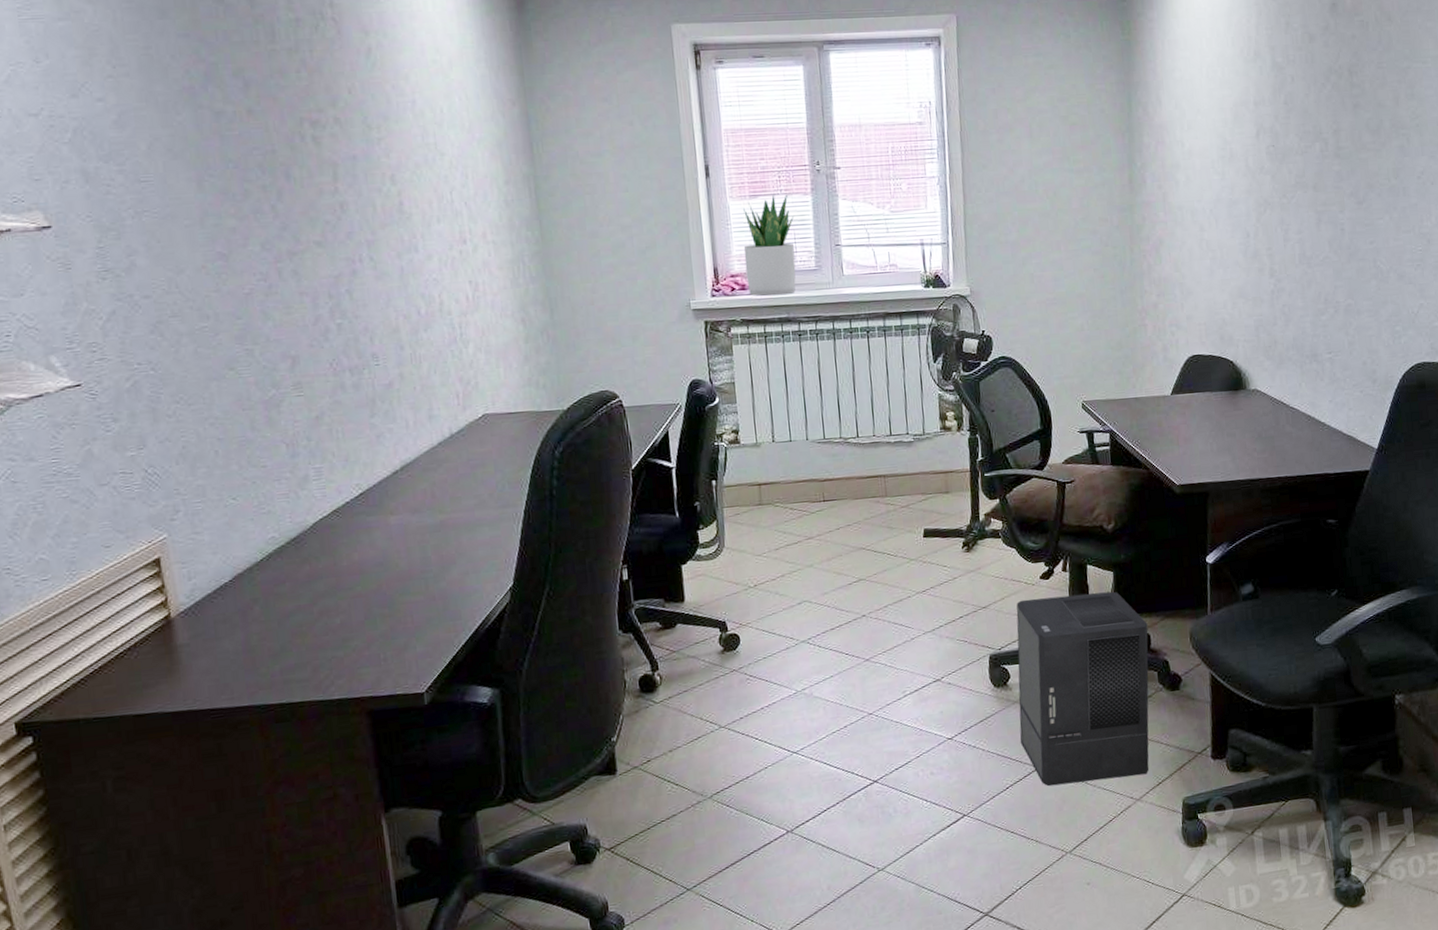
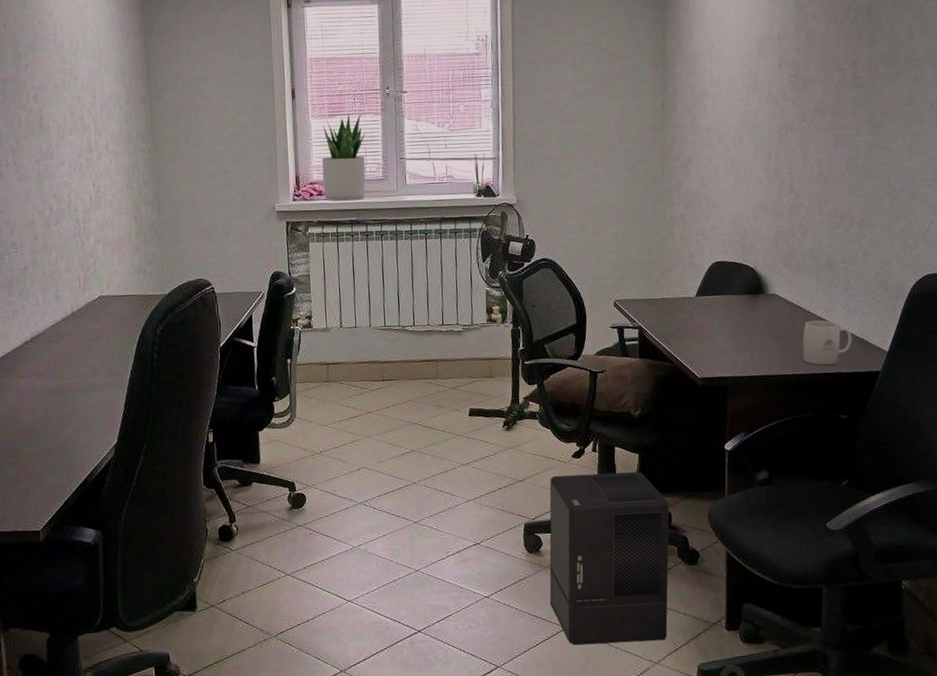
mug: none [1286,417,1340,466] -> present [802,320,852,365]

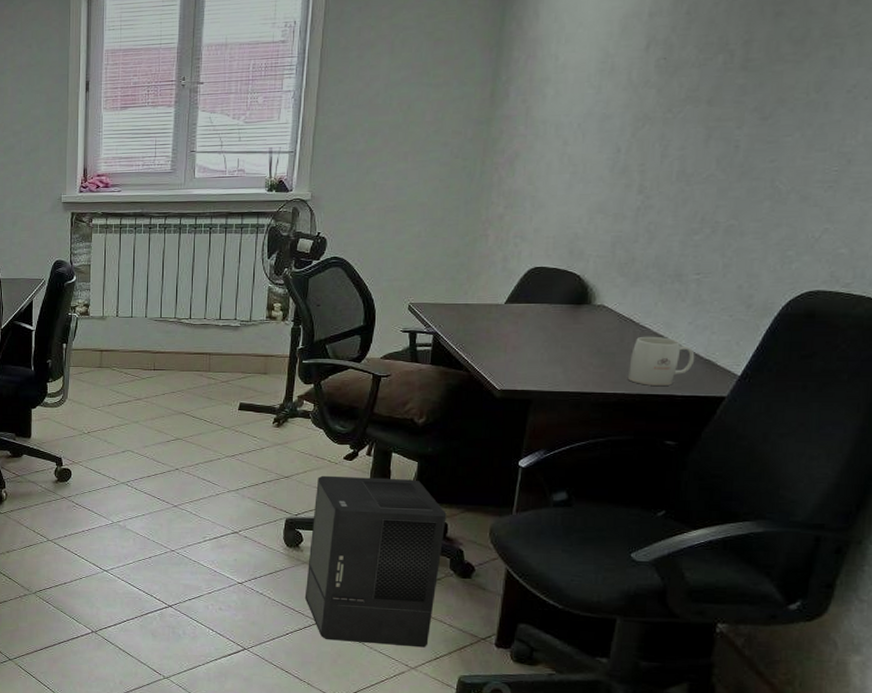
planter: present [321,113,366,202] -> none [110,105,157,194]

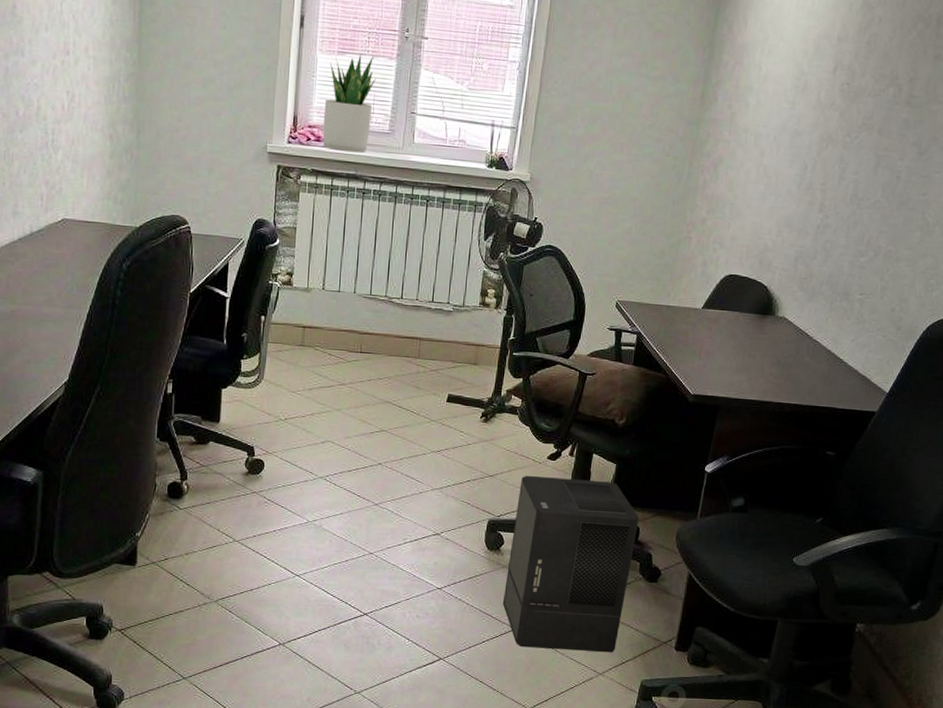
planter: none [110,105,157,194] -> present [322,53,376,154]
mug: present [627,336,695,386] -> none [800,350,855,399]

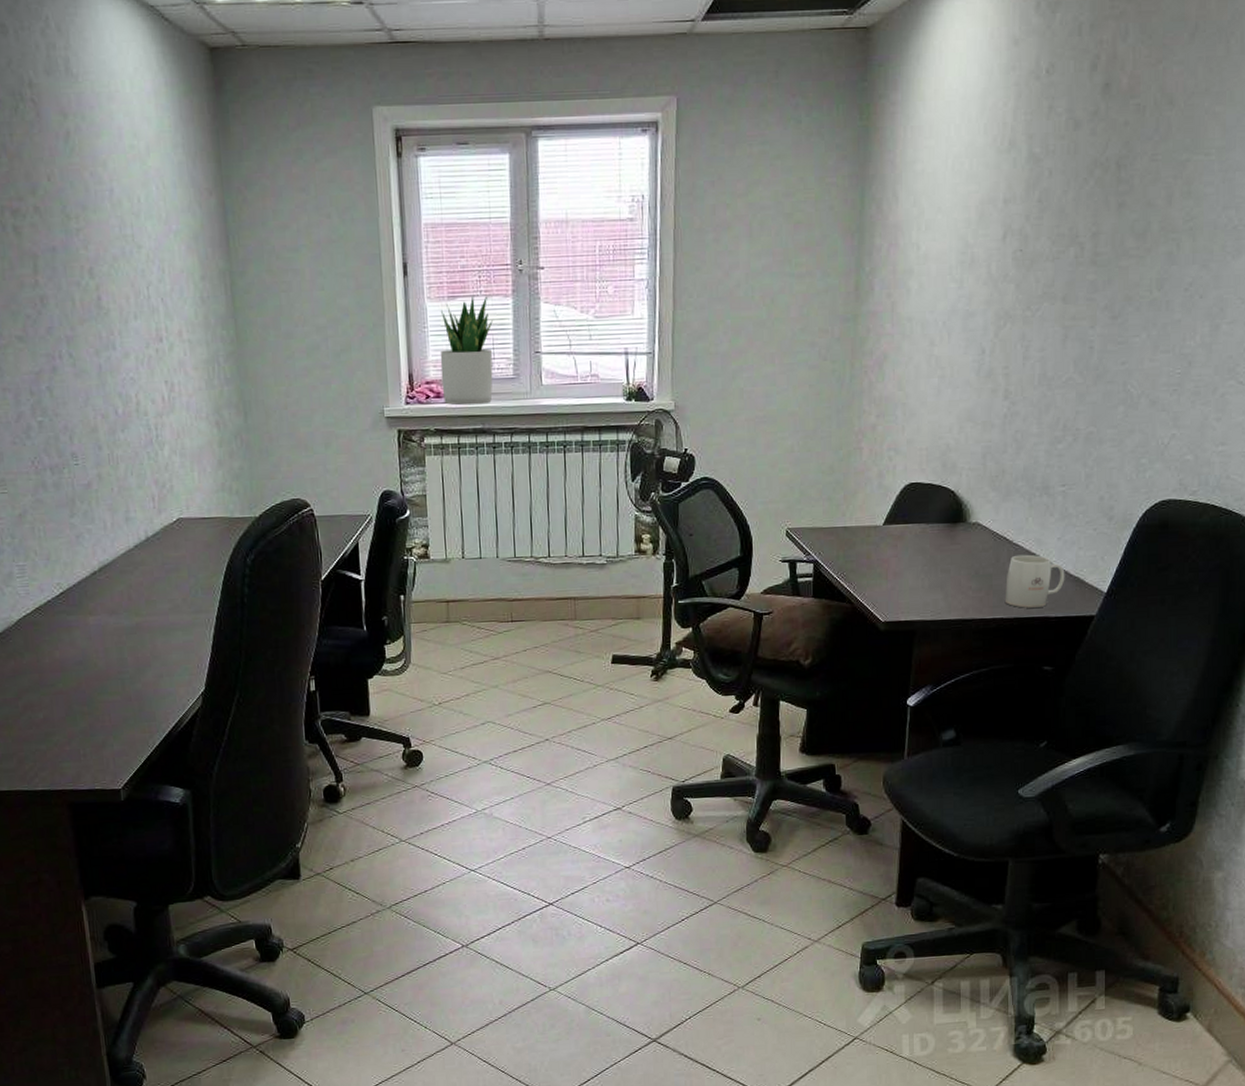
computer tower: present [502,475,639,653] -> none [698,729,840,921]
mug: none [800,350,855,399] -> present [1004,554,1065,608]

